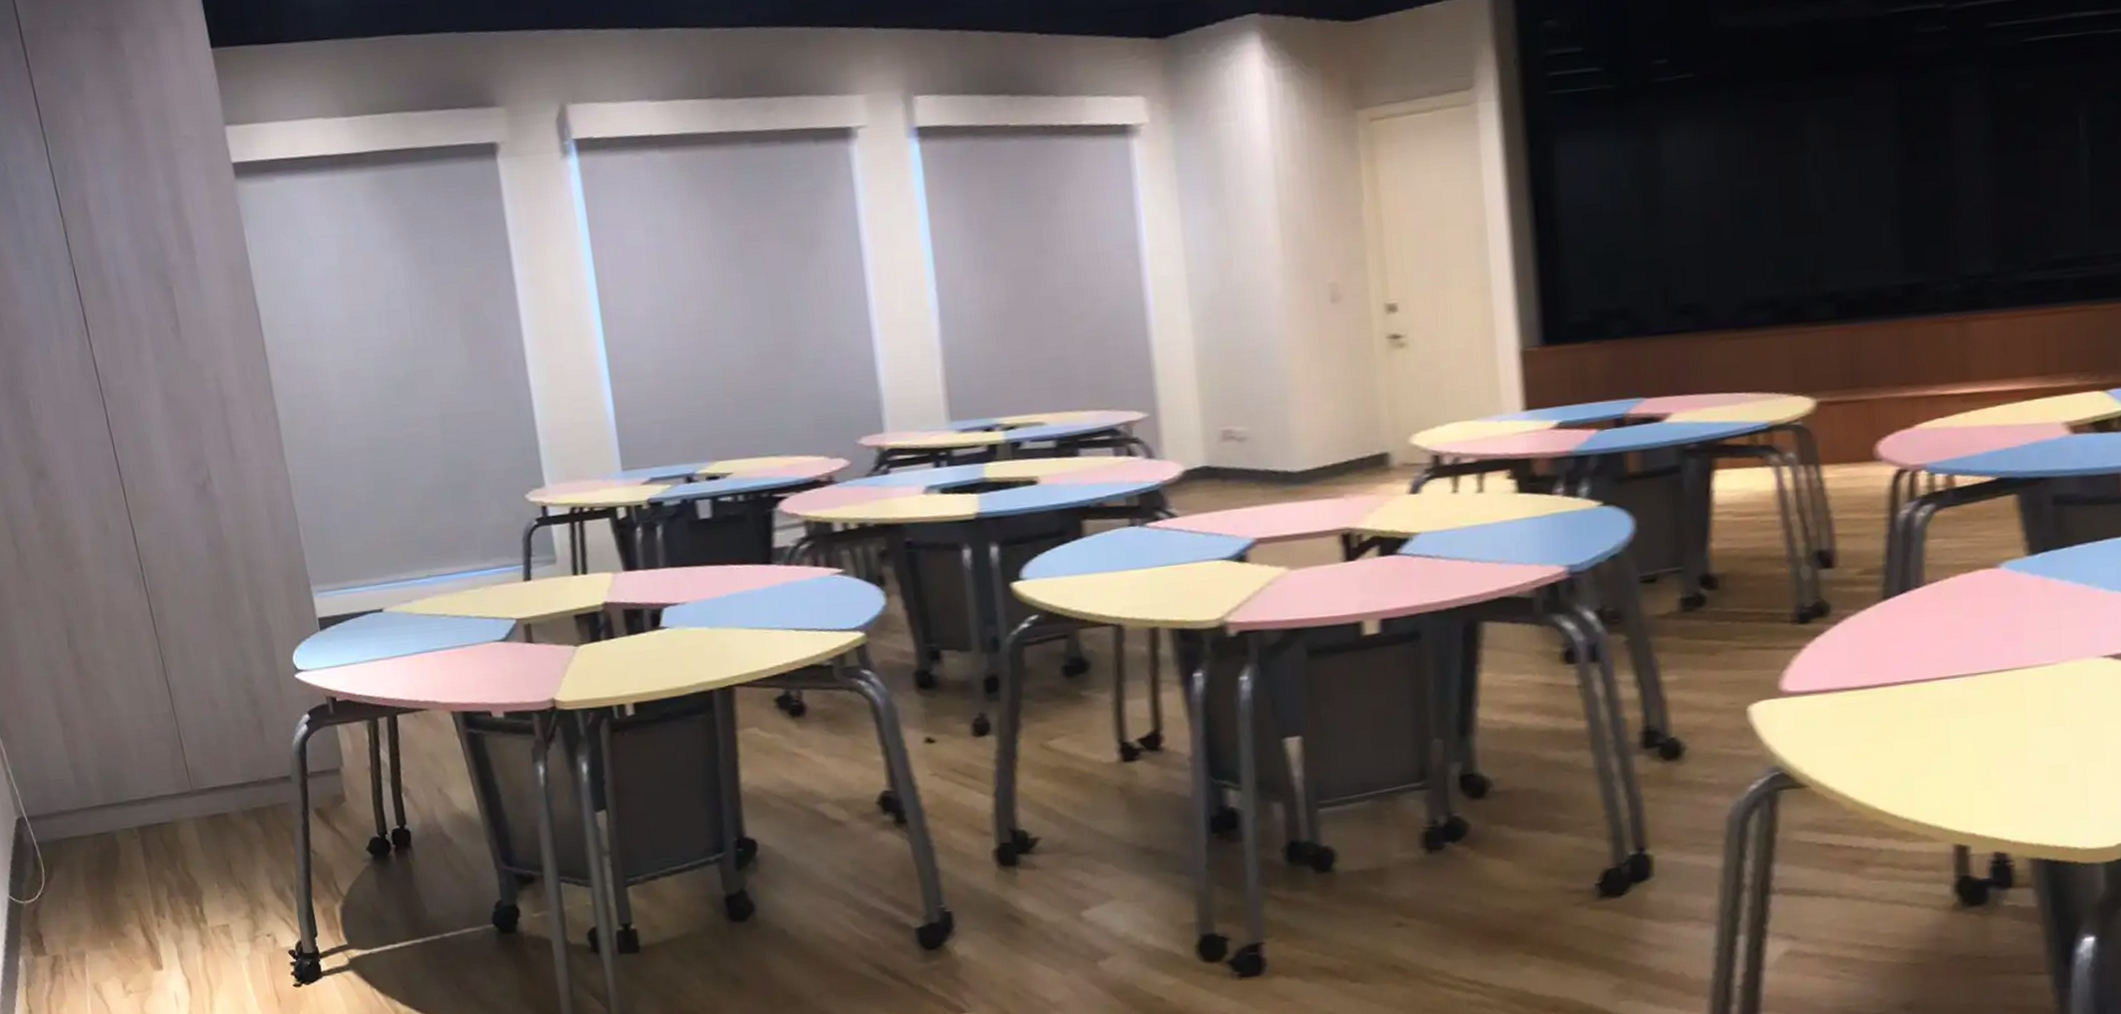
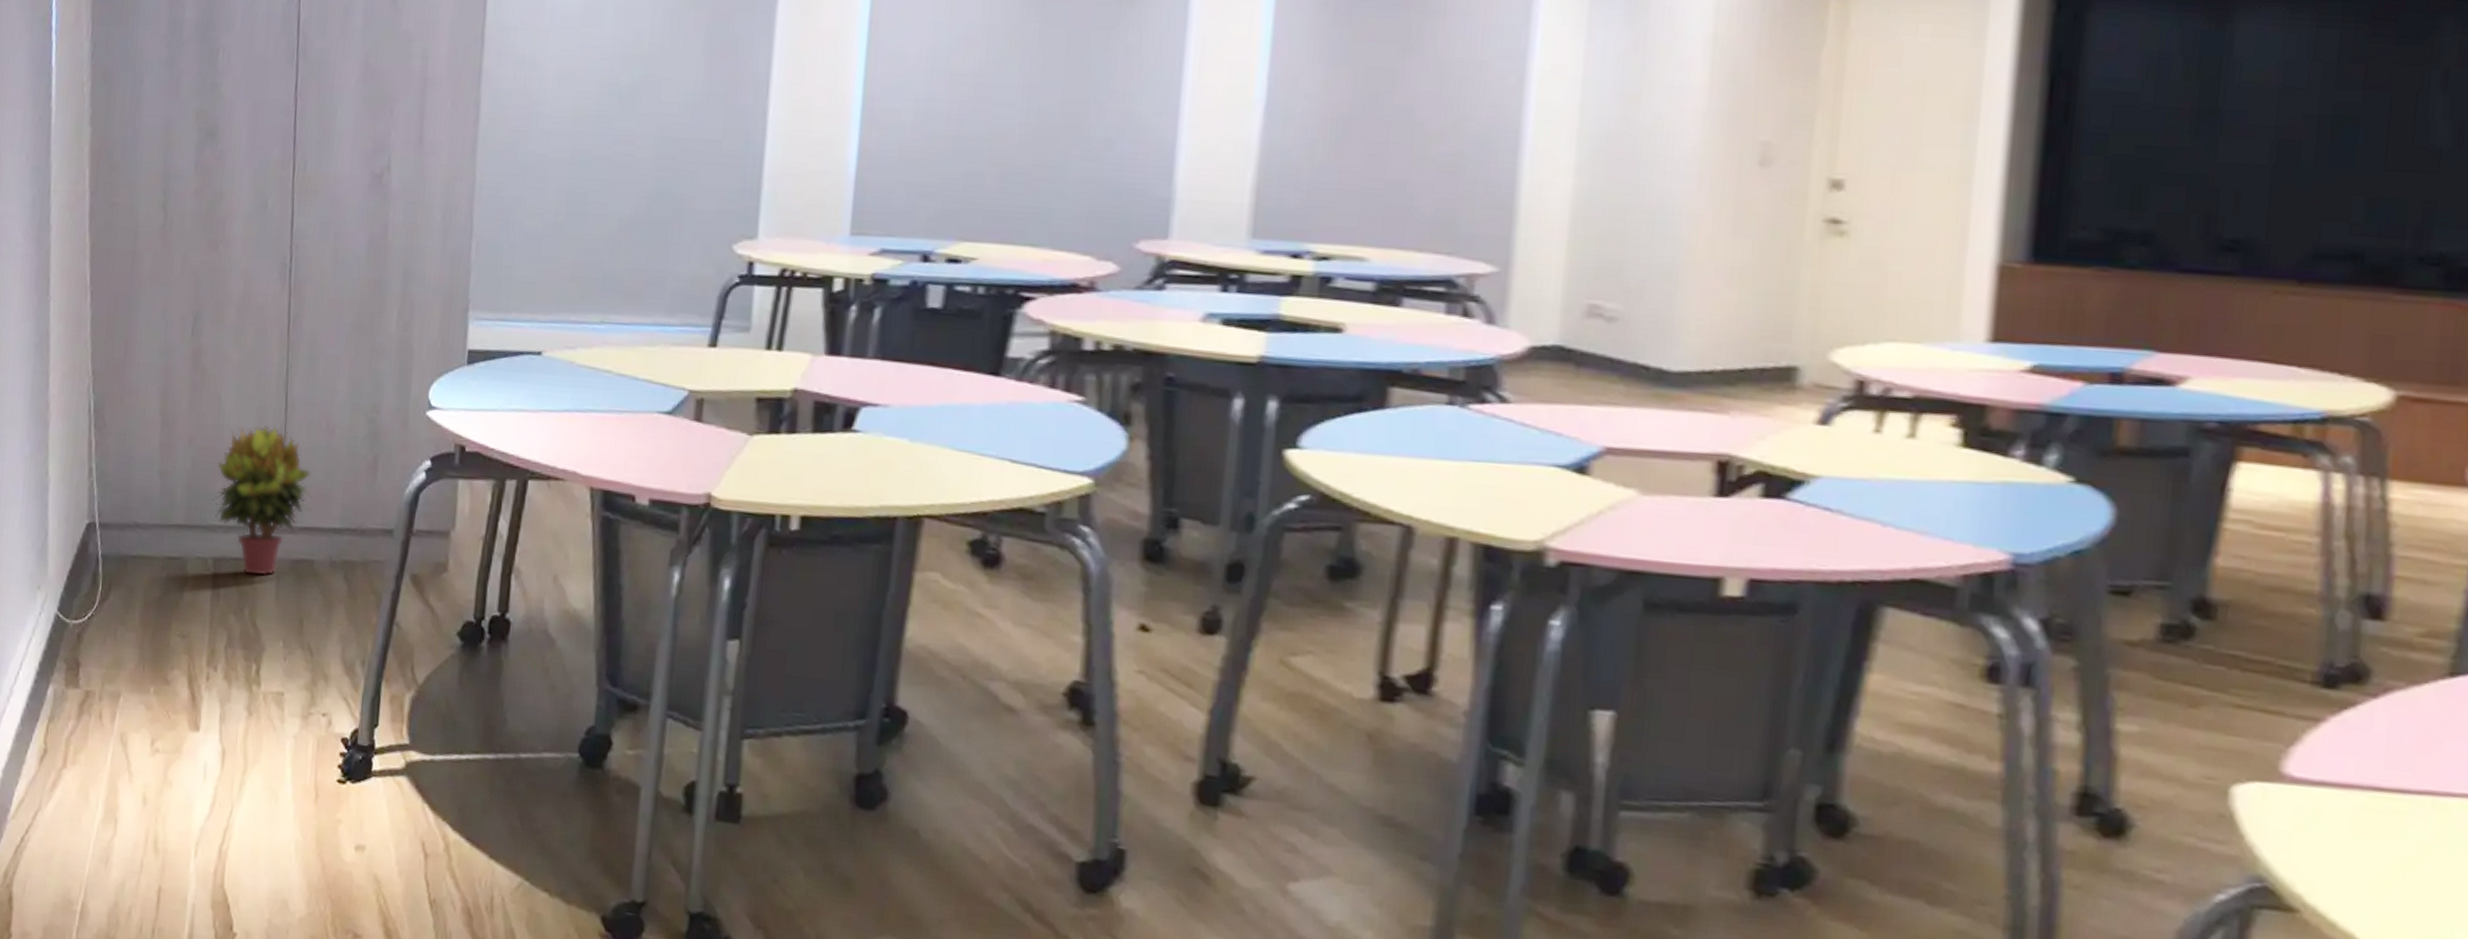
potted plant: none [120,710,215,836] -> present [212,425,312,577]

